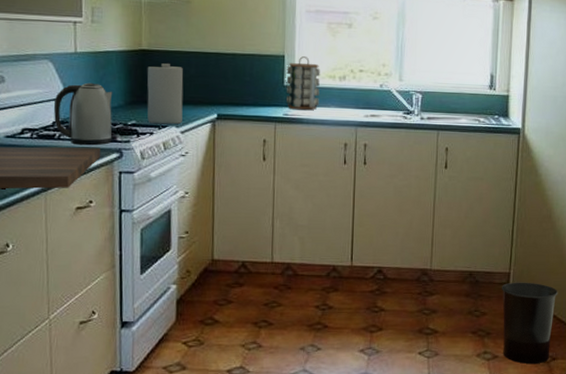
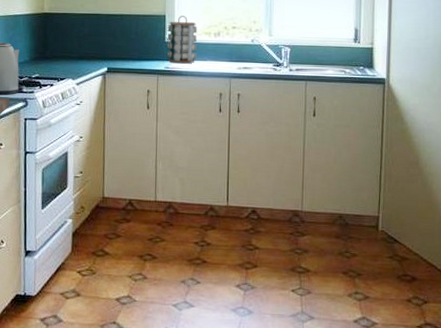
paper towel holder: present [147,63,184,125] -> none [48,24,79,78]
waste bin: present [501,282,558,364] -> none [370,225,428,307]

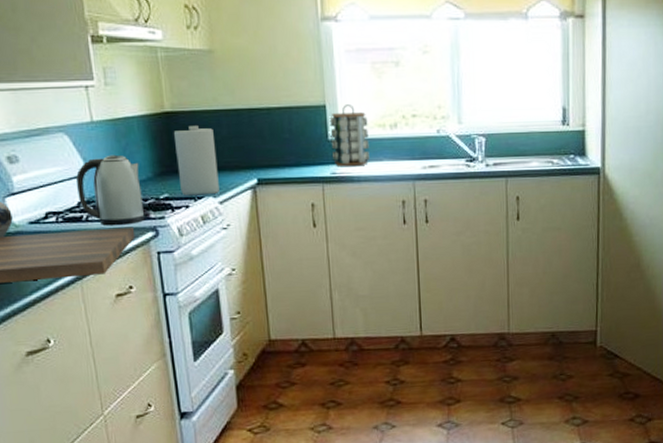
paper towel holder: none [48,24,79,78] -> present [174,126,220,196]

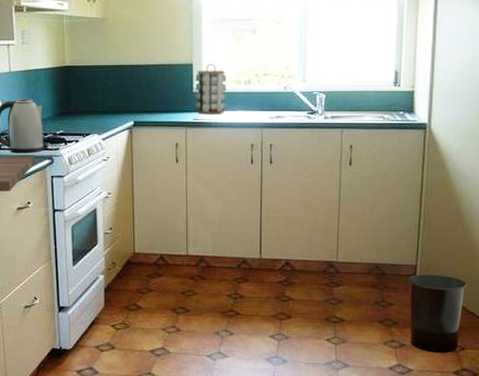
paper towel holder: present [174,126,220,196] -> none [72,78,103,133]
waste bin: none [587,339,651,427] -> present [407,274,467,353]

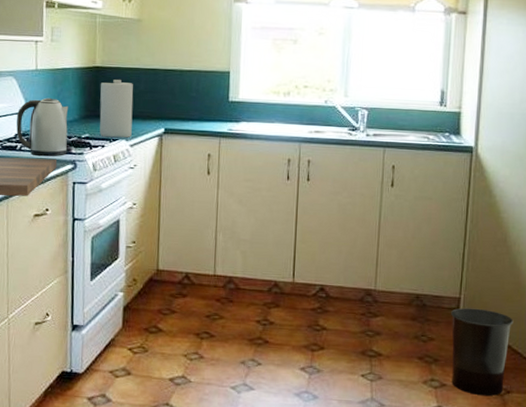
paper towel holder: none [72,78,103,133] -> present [99,80,133,139]
spice rack: present [195,64,226,115] -> none [230,72,265,126]

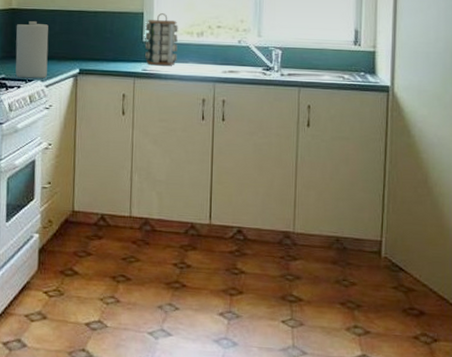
spice rack: none [230,72,265,126] -> present [144,13,178,66]
waste bin: present [450,308,514,396] -> none [371,251,438,345]

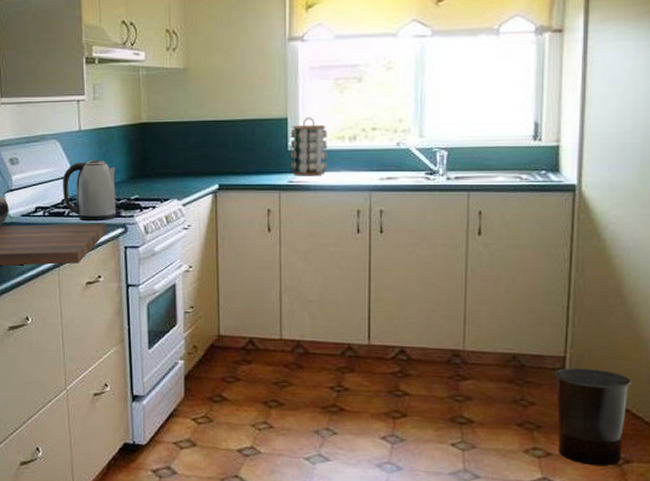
paper towel holder: present [15,21,49,79] -> none [148,135,184,198]
waste bin: none [371,251,438,345] -> present [554,367,632,466]

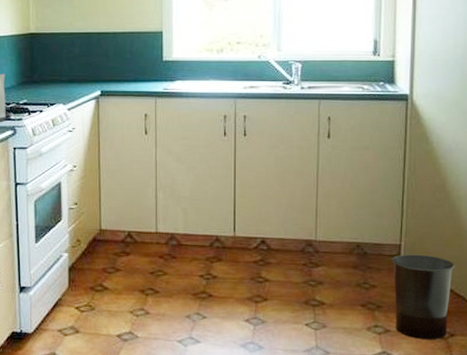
spice rack: present [290,118,327,176] -> none [165,32,198,84]

